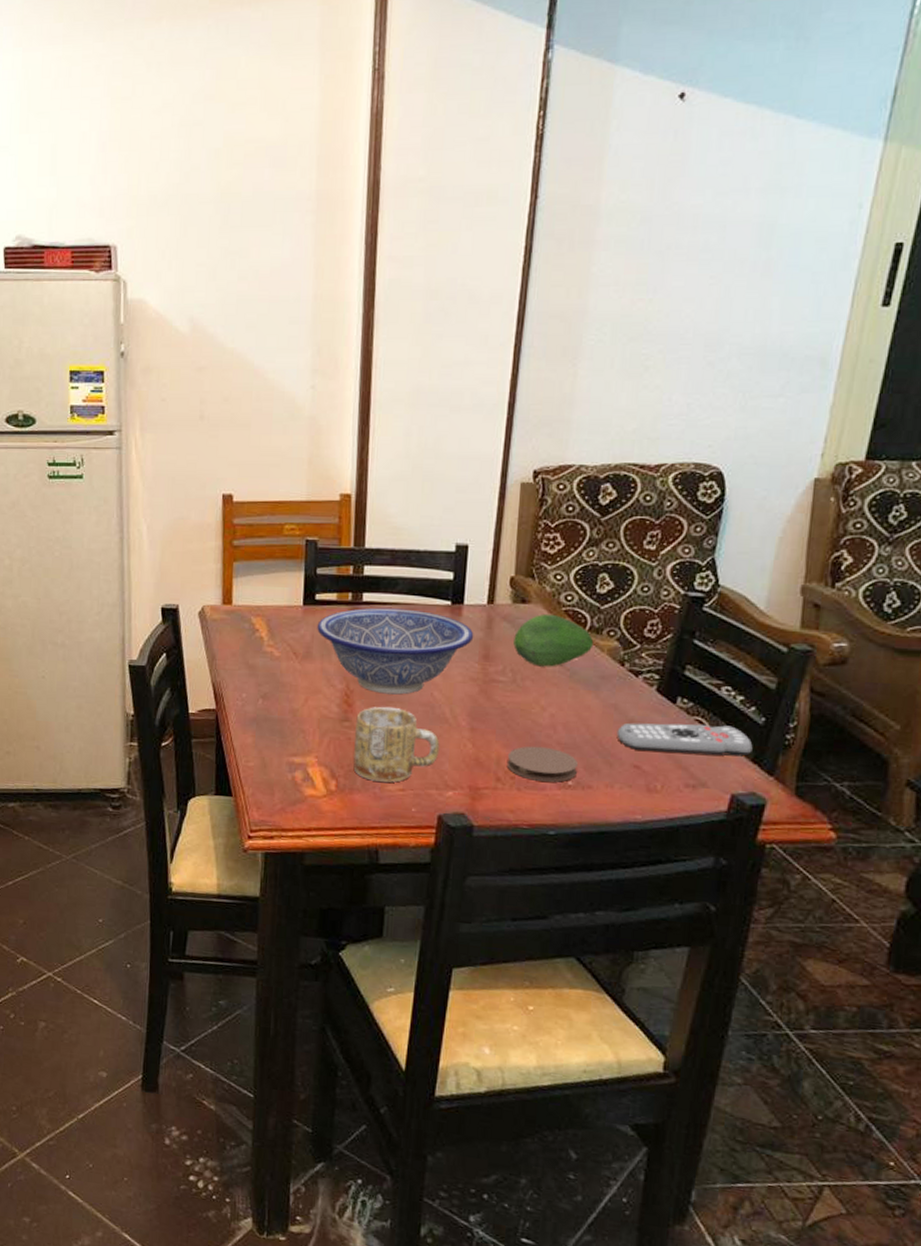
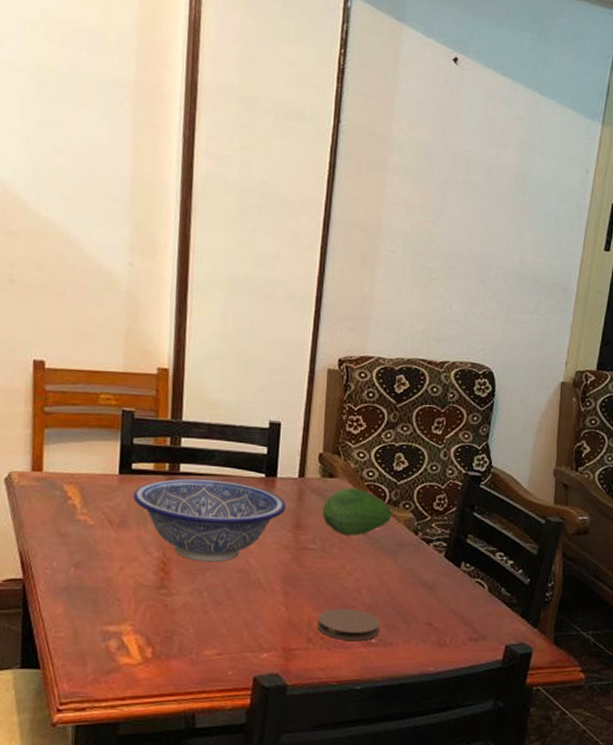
mug: present [353,706,440,783] -> none [170,573,255,647]
remote control: present [617,722,753,757] -> none [412,585,521,612]

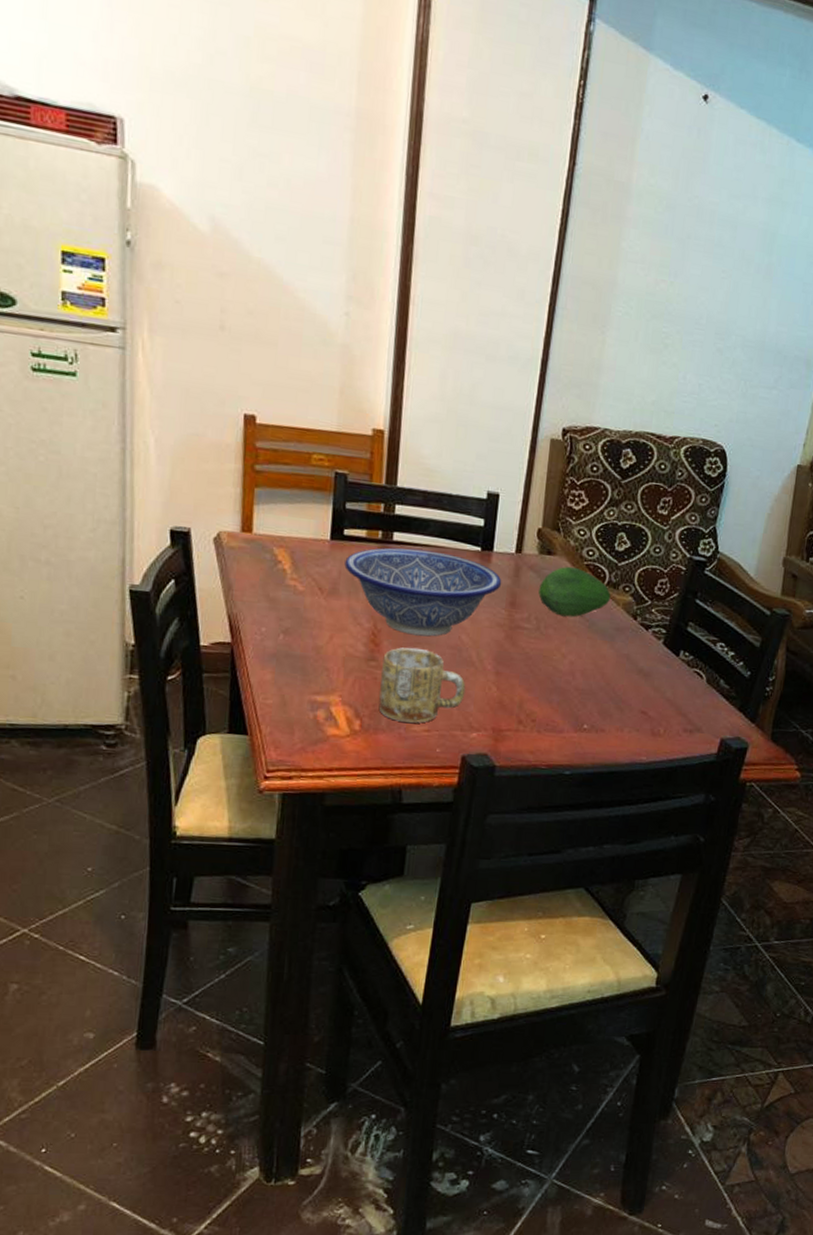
mug: none [170,573,255,647] -> present [379,647,466,723]
coaster: present [317,608,380,641] -> none [528,690,593,726]

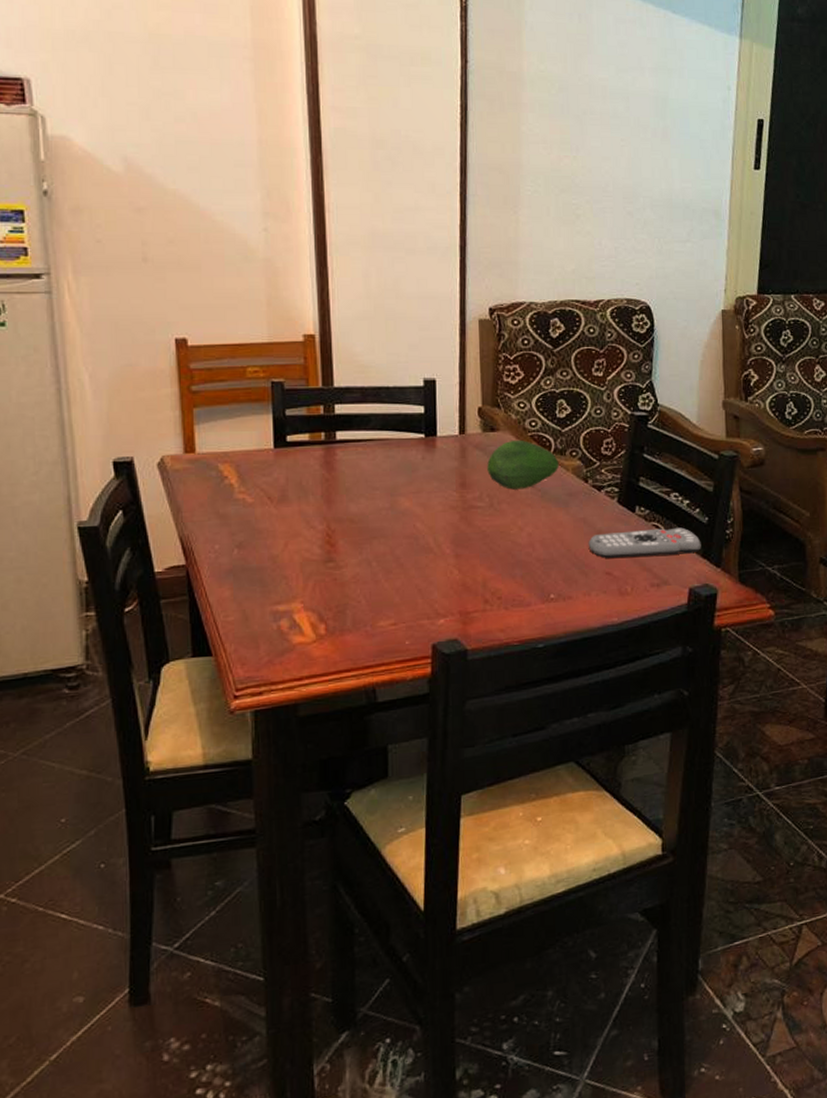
decorative bowl: present [344,547,502,637] -> none [291,444,450,530]
mug: present [379,647,466,723] -> none [340,542,427,619]
remote control: none [628,672,740,706] -> present [588,527,701,558]

